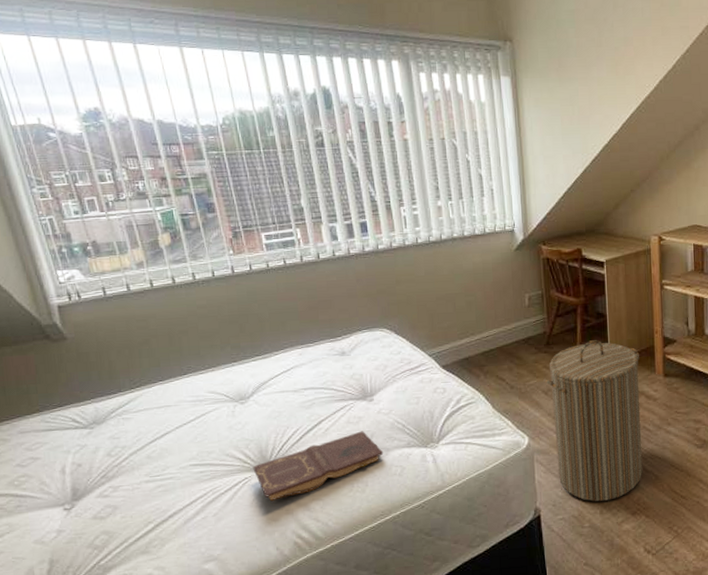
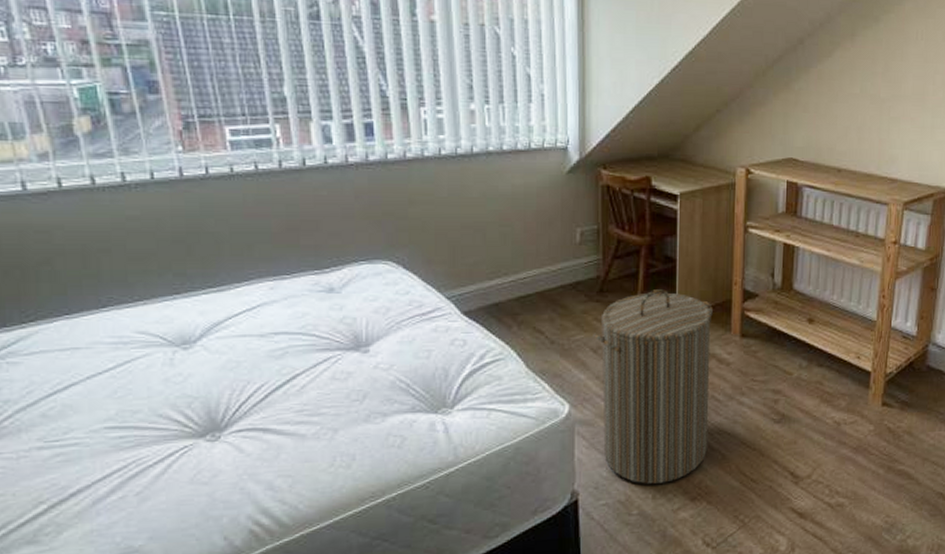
book: present [253,431,384,502] -> none [196,390,379,478]

